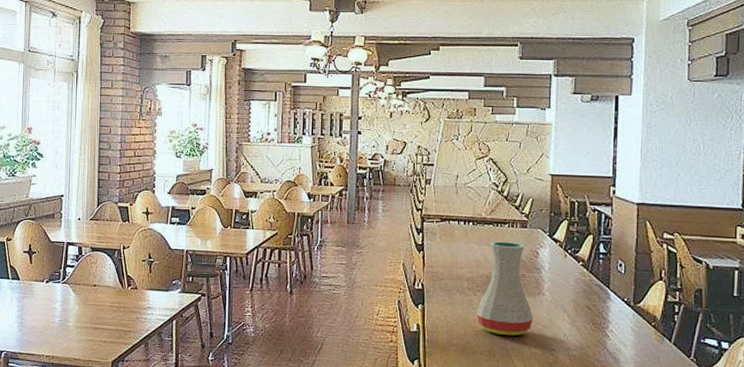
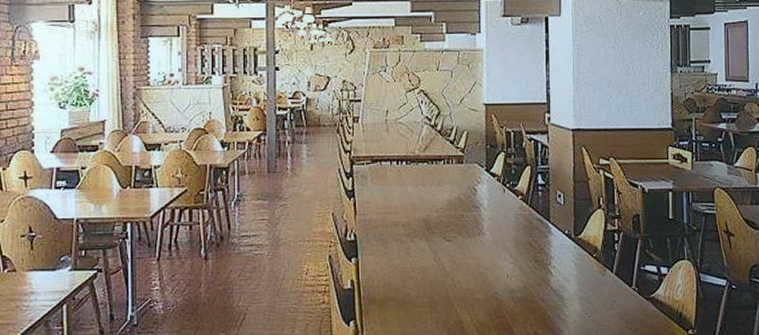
vase: present [476,241,533,336] -> none [415,180,474,283]

